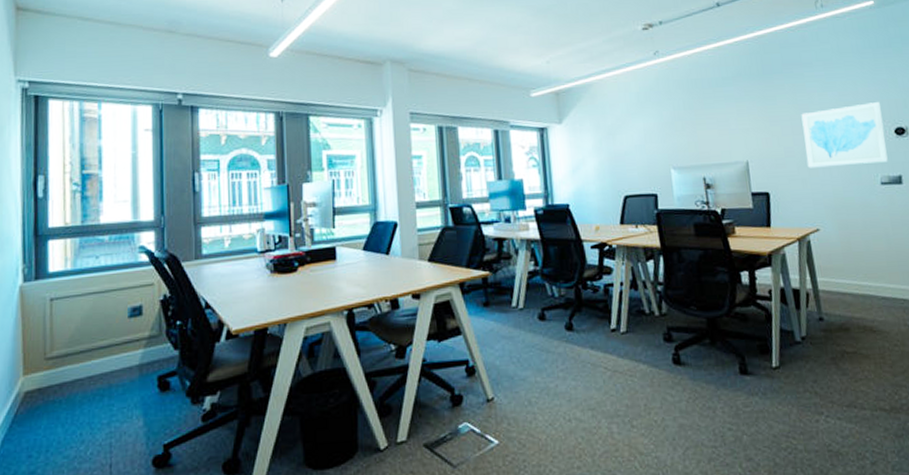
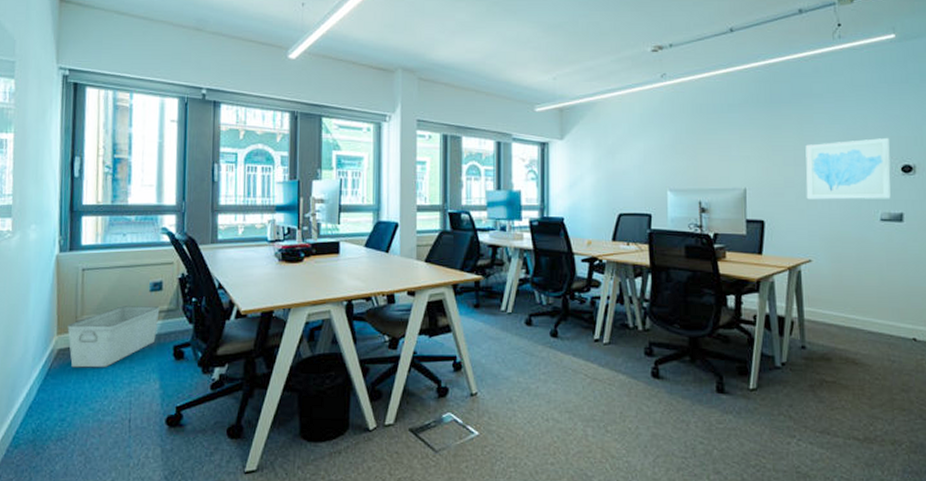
storage bin: none [35,333,141,411] -> present [67,306,160,368]

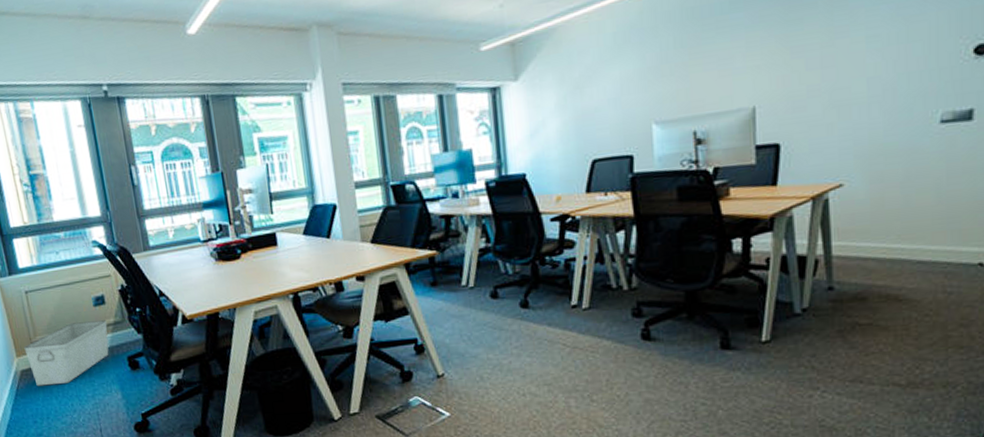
wall art: present [805,137,891,200] -> none [836,10,958,110]

